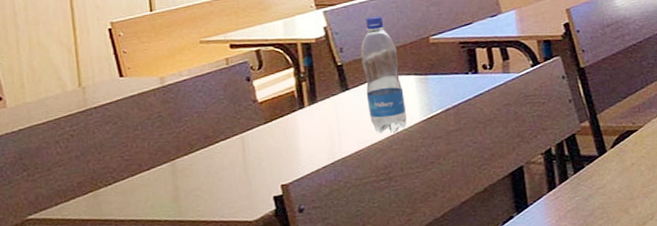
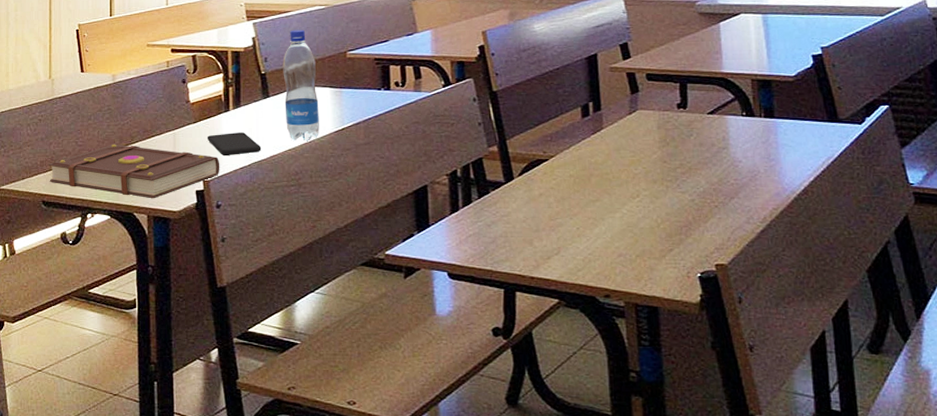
book: none [88,154,300,211] -> present [48,144,220,198]
mobile phone: none [281,129,345,156] -> present [207,132,262,155]

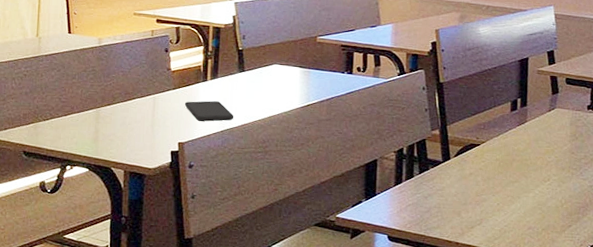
book: present [48,144,220,198] -> none [31,103,195,155]
bottle: present [283,29,319,142] -> none [258,12,289,114]

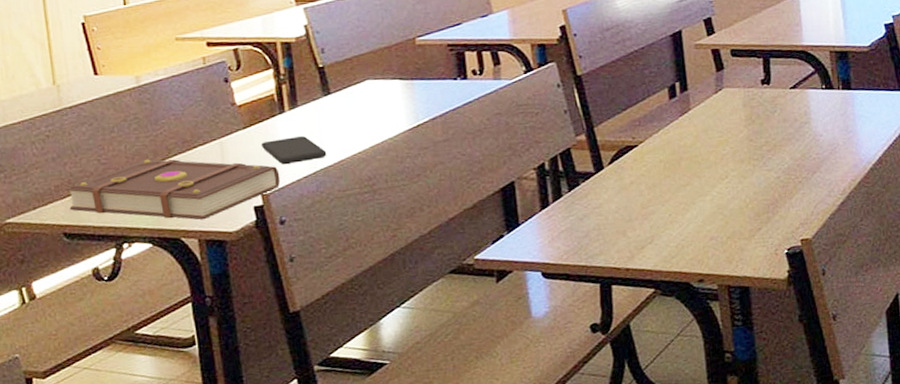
book: none [31,103,195,155] -> present [65,159,281,220]

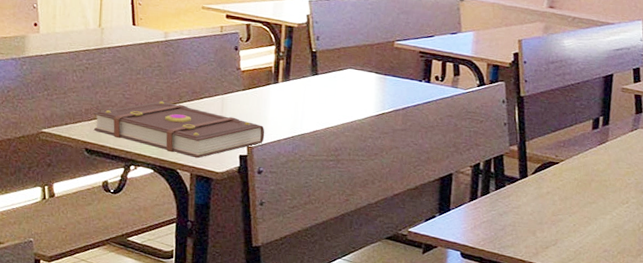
mobile phone: present [260,136,327,164] -> none [254,103,306,126]

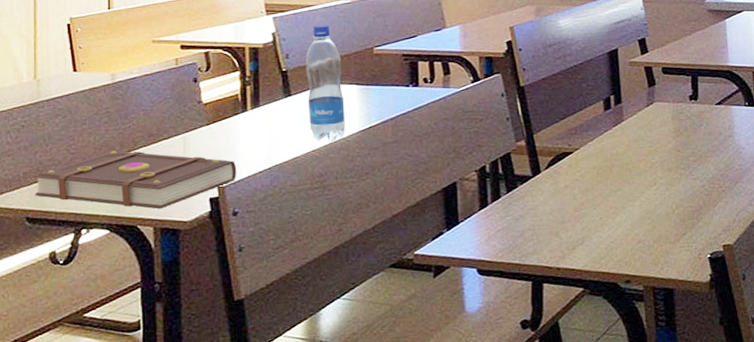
bottle: none [331,13,365,121] -> present [305,24,345,142]

